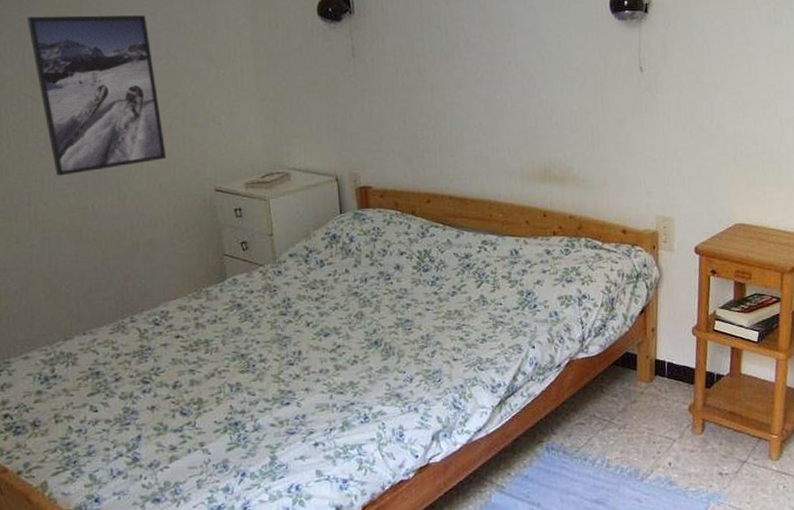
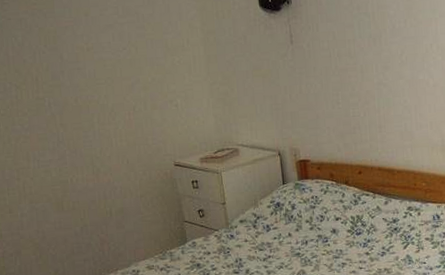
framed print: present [27,15,167,176] -> none [8,10,132,154]

